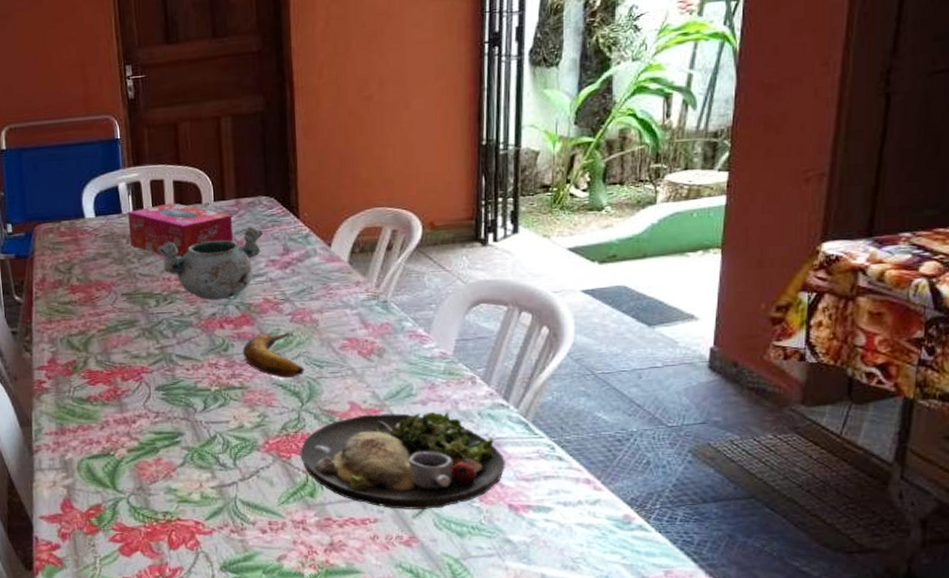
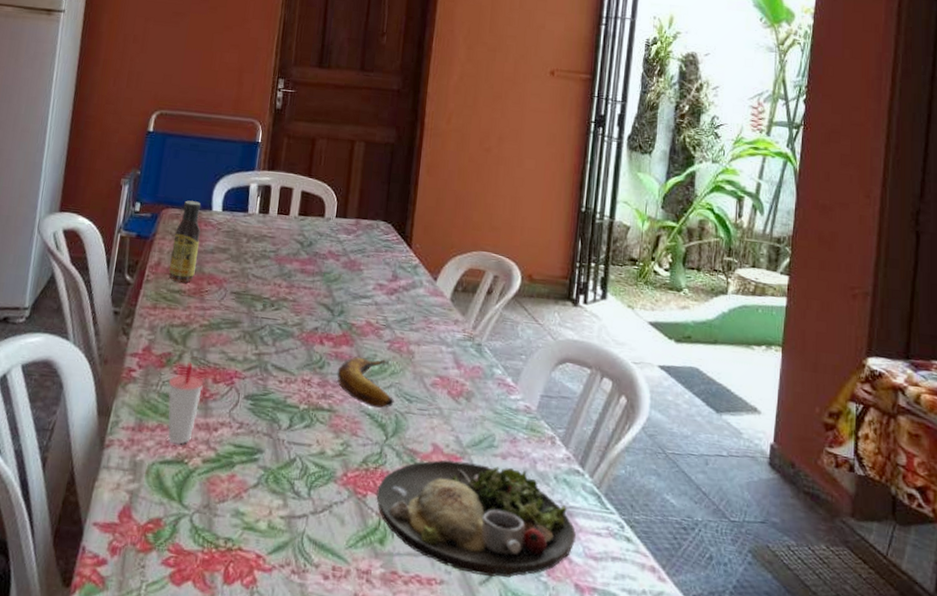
sauce bottle: none [52,212,82,294] -> present [168,200,202,283]
cup: none [79,366,114,440] -> present [168,362,204,445]
tissue box: present [128,203,233,258] -> none [250,211,349,267]
decorative bowl: present [156,227,263,300] -> none [273,248,376,315]

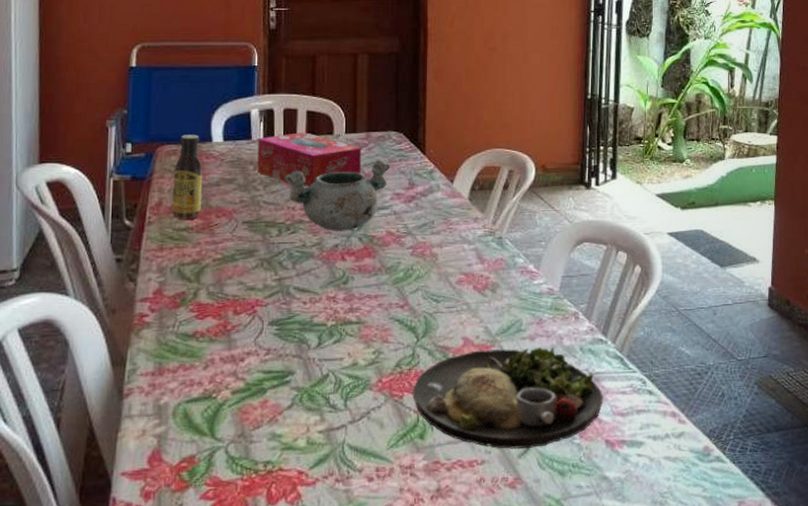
cup: present [168,362,204,445] -> none [186,298,224,381]
tissue box: none [250,211,349,267] -> present [258,132,361,188]
decorative bowl: none [273,248,376,315] -> present [284,161,390,231]
banana: present [337,357,394,409] -> none [362,265,422,313]

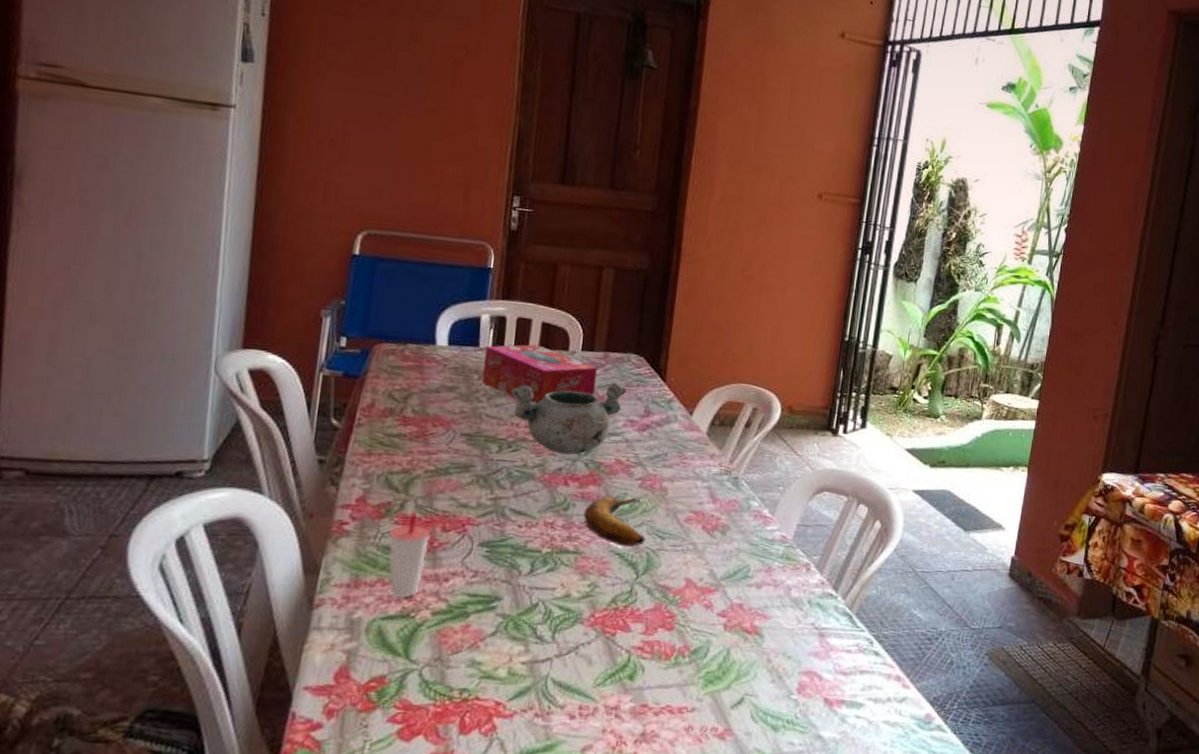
sauce bottle: present [172,134,202,220] -> none [385,334,423,426]
cup: none [186,298,224,381] -> present [389,511,431,599]
banana: none [362,265,422,313] -> present [583,496,646,547]
dinner plate: present [413,347,603,450] -> none [626,593,827,700]

